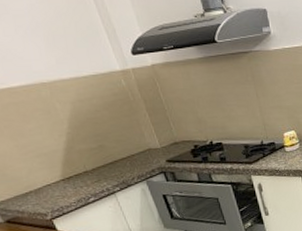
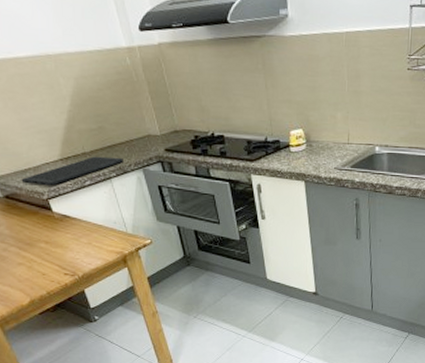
cutting board: none [22,172,126,207] -> present [21,156,123,186]

